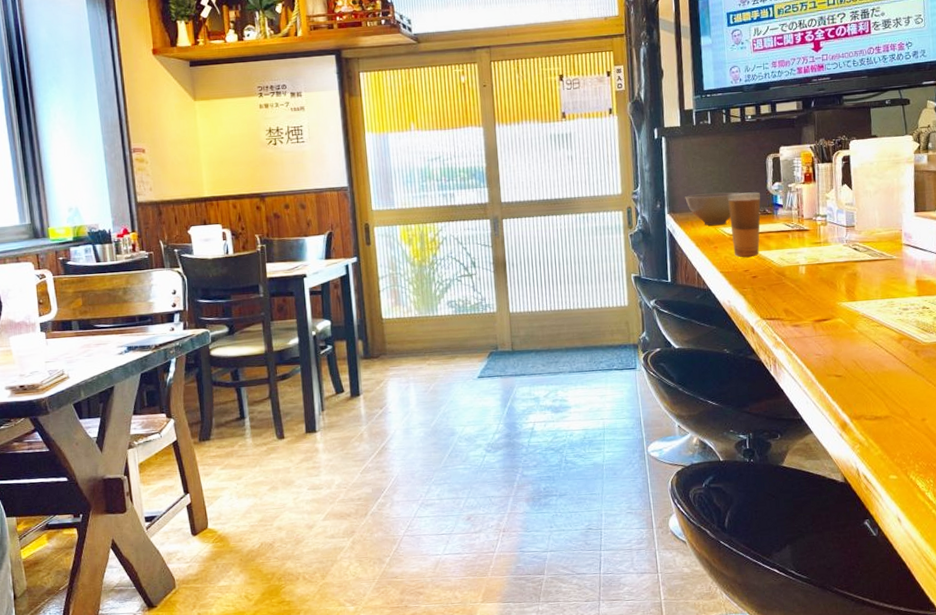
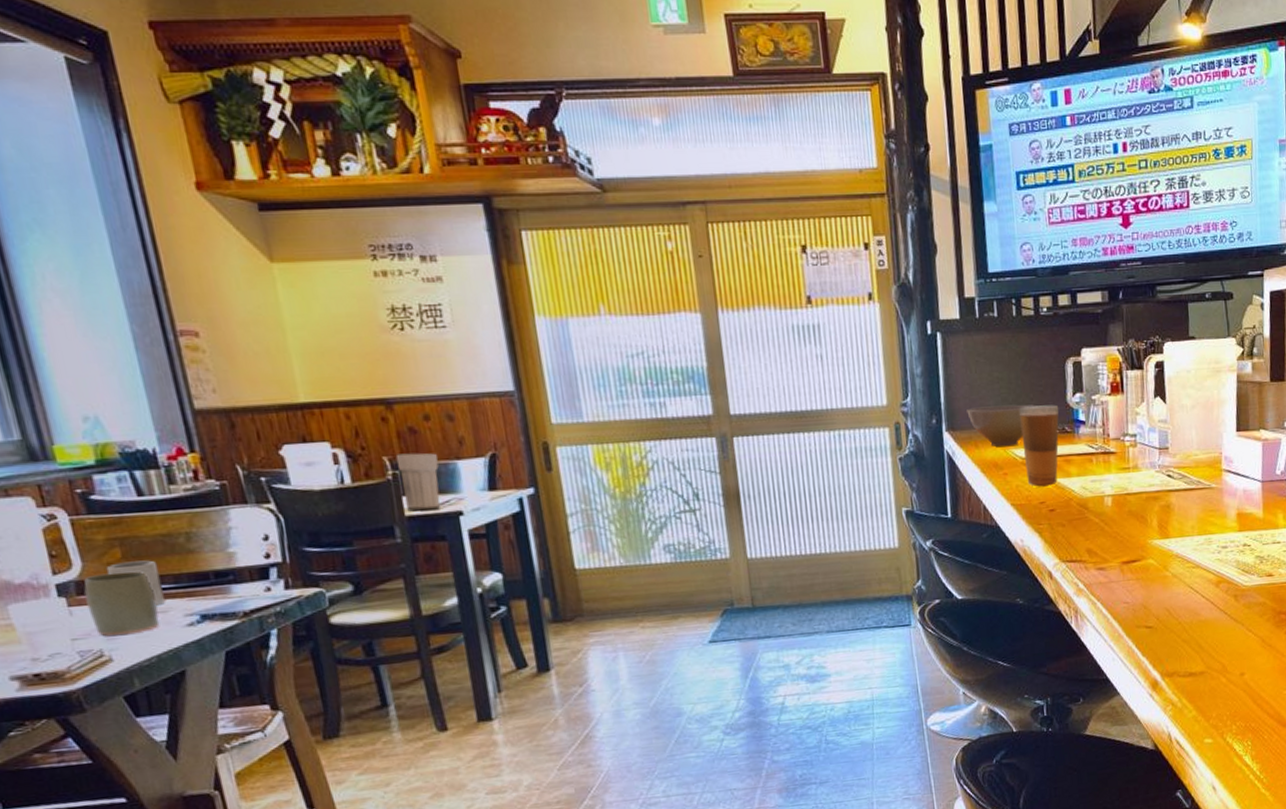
mug: none [57,315,101,360] -> present [84,571,160,636]
cup: none [72,307,107,340] -> present [105,560,167,607]
cup: none [264,232,292,274] -> present [395,452,440,512]

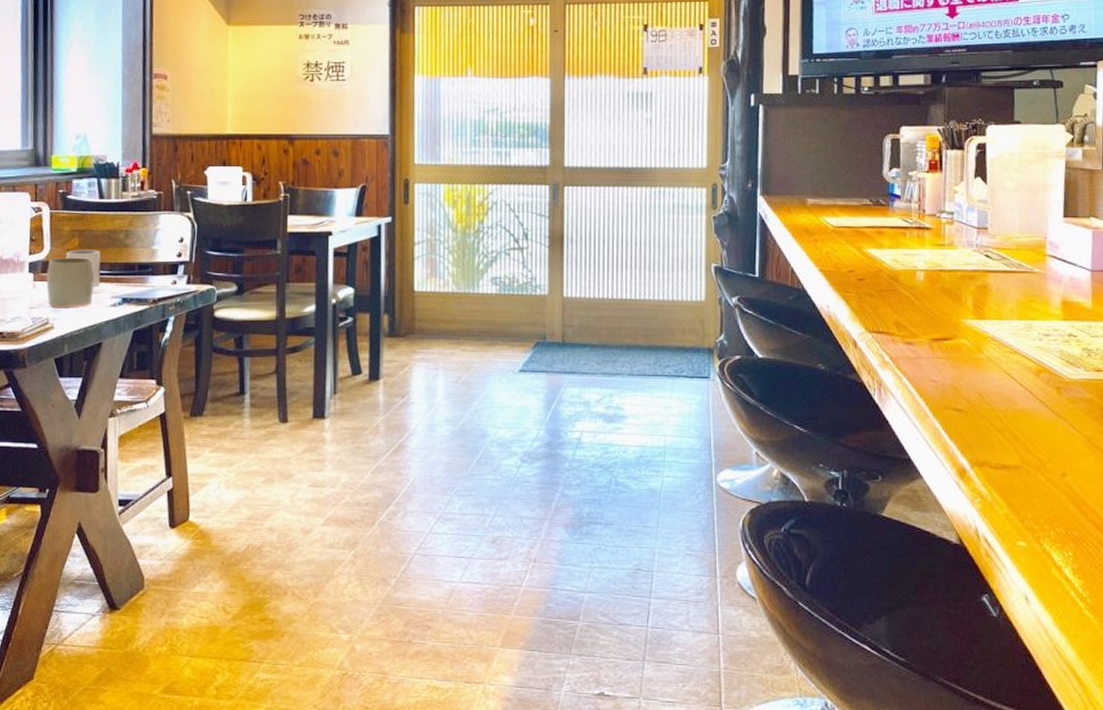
cup: present [395,452,440,512] -> none [289,180,320,229]
bowl: present [967,404,1038,447] -> none [782,175,853,213]
beverage cup: present [1019,405,1059,488] -> none [834,178,875,257]

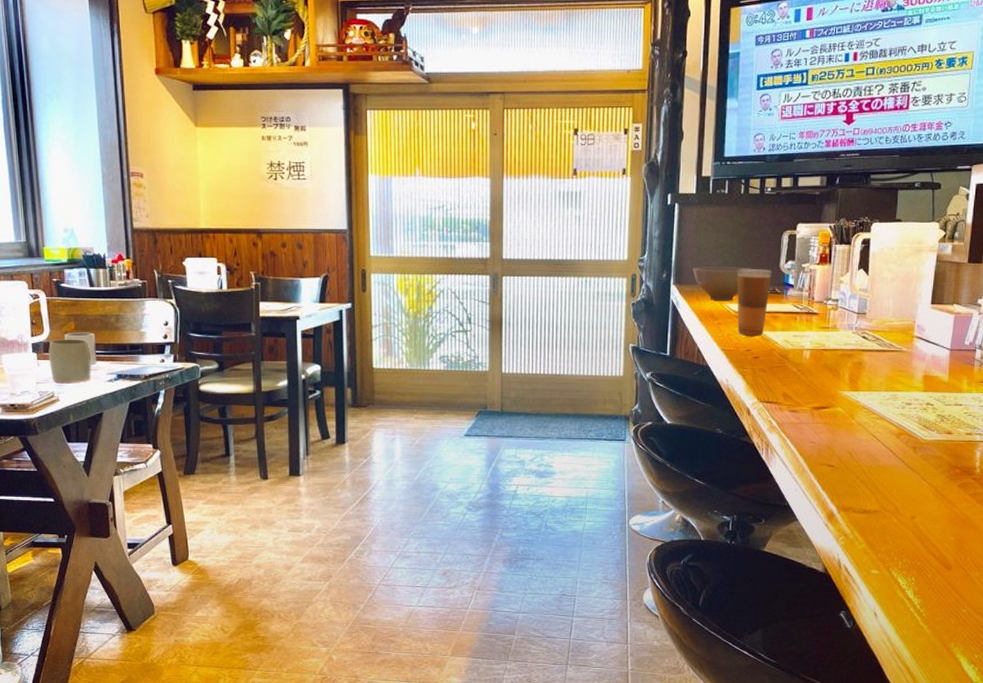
bowl: none [782,175,853,213] -> present [693,267,754,300]
beverage cup: none [834,178,875,257] -> present [737,269,772,338]

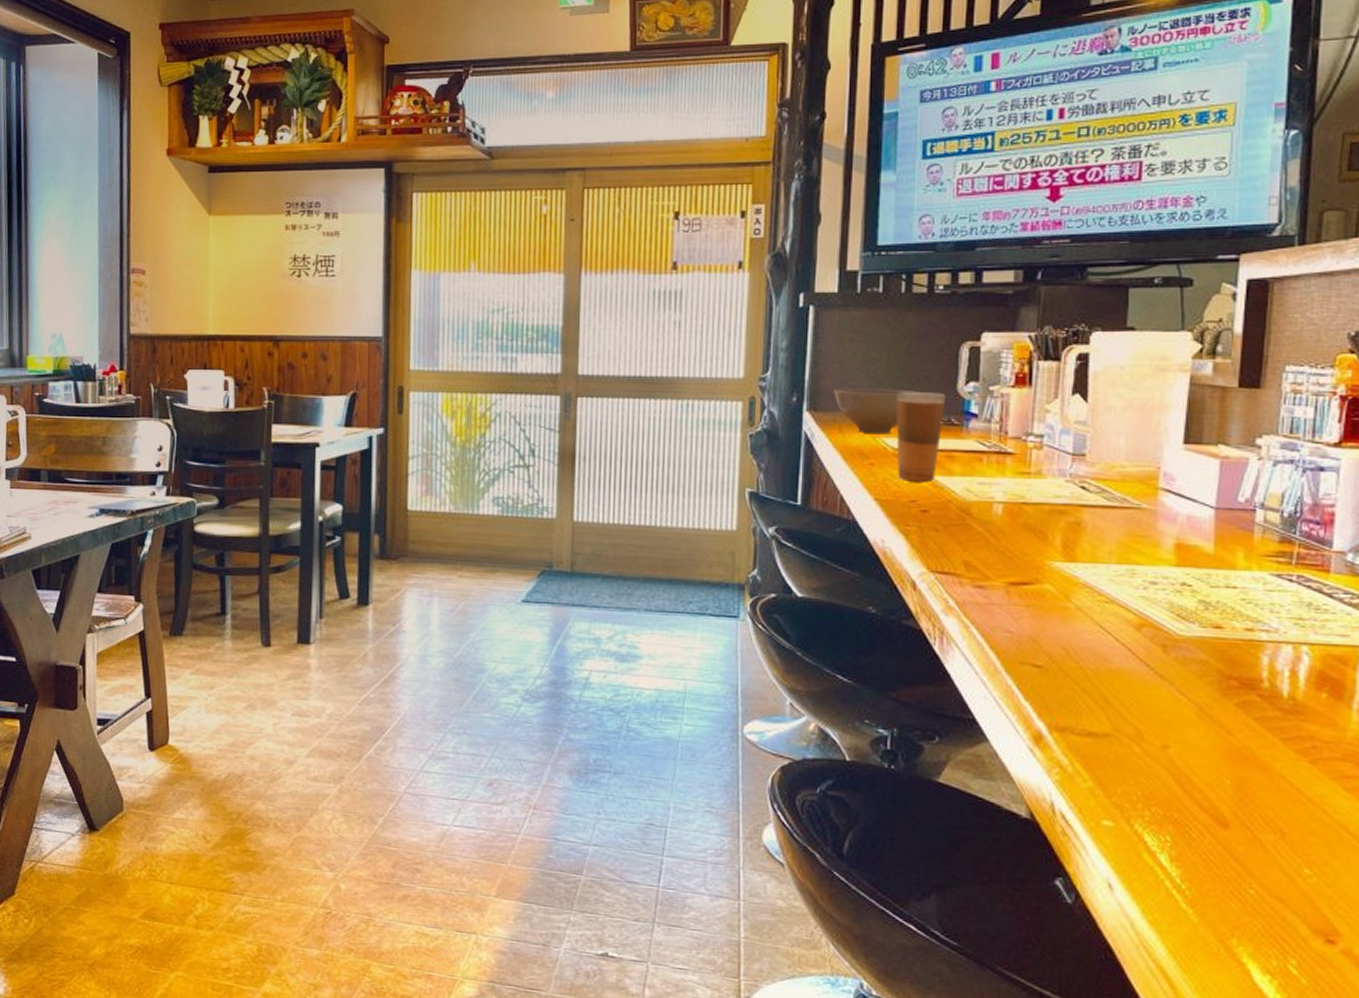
mug: present [49,339,91,384] -> none [23,464,71,518]
cup: present [64,332,97,366] -> none [42,456,78,497]

